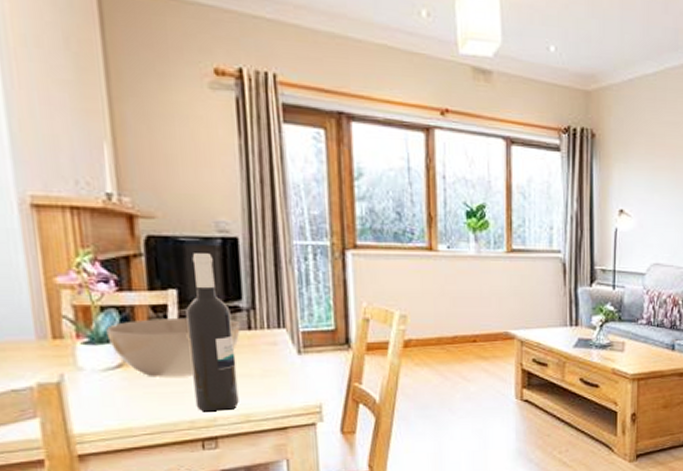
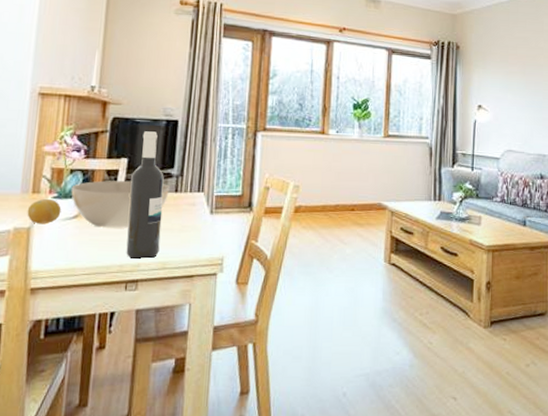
fruit: none [50,344,99,378] -> present [27,198,61,225]

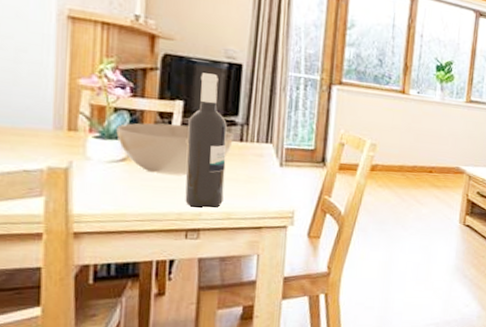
fruit: present [27,198,61,225] -> none [63,137,106,166]

